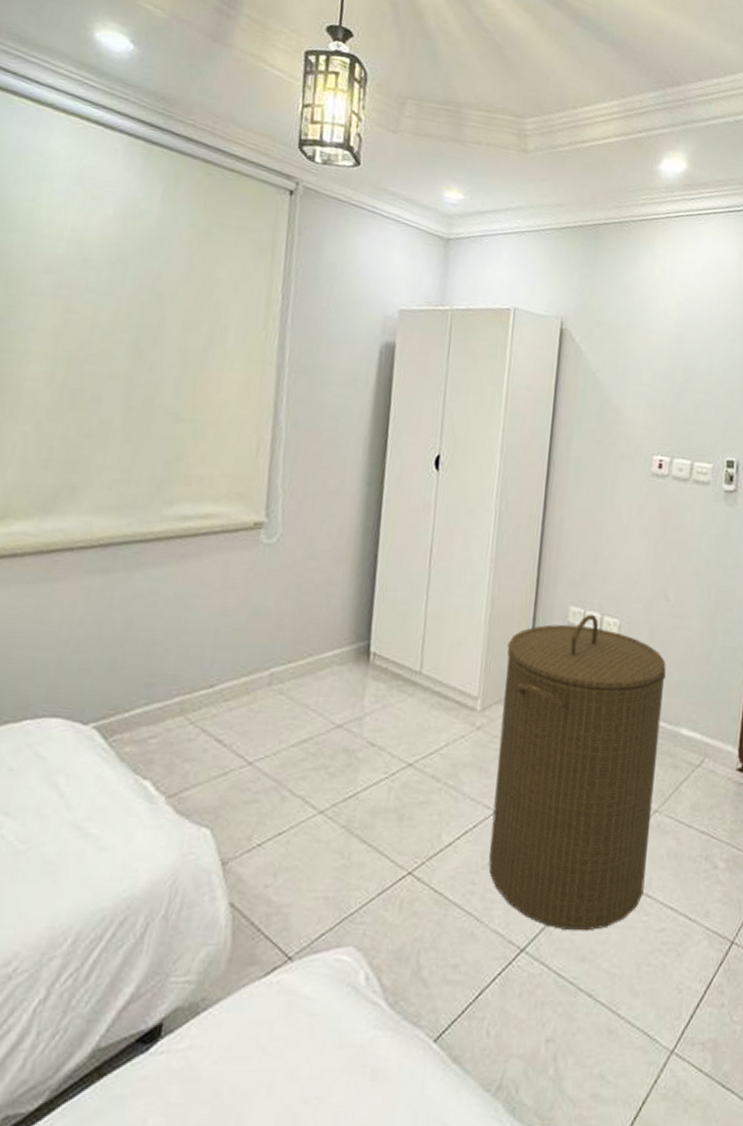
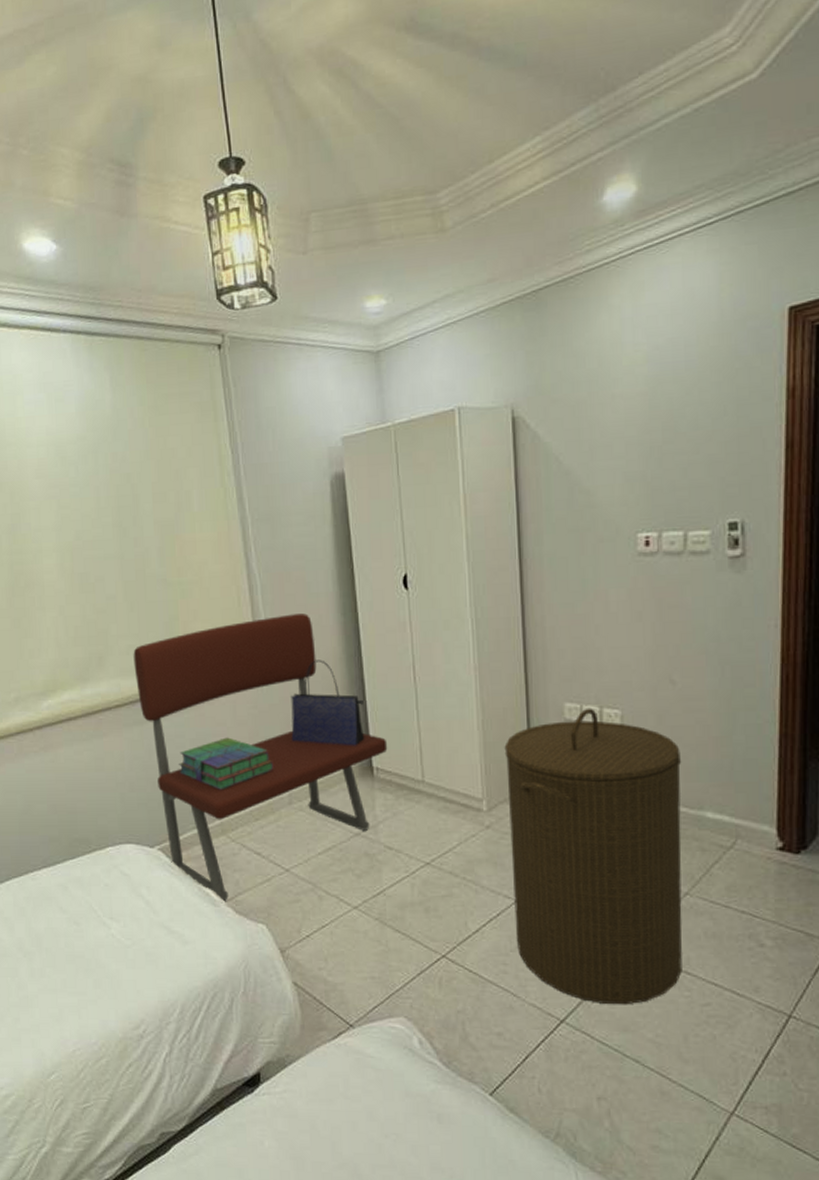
bench: none [104,474,391,800] -> present [133,613,388,903]
stack of books: none [142,600,260,661] -> present [179,737,274,790]
tote bag: none [285,528,373,627] -> present [291,660,365,746]

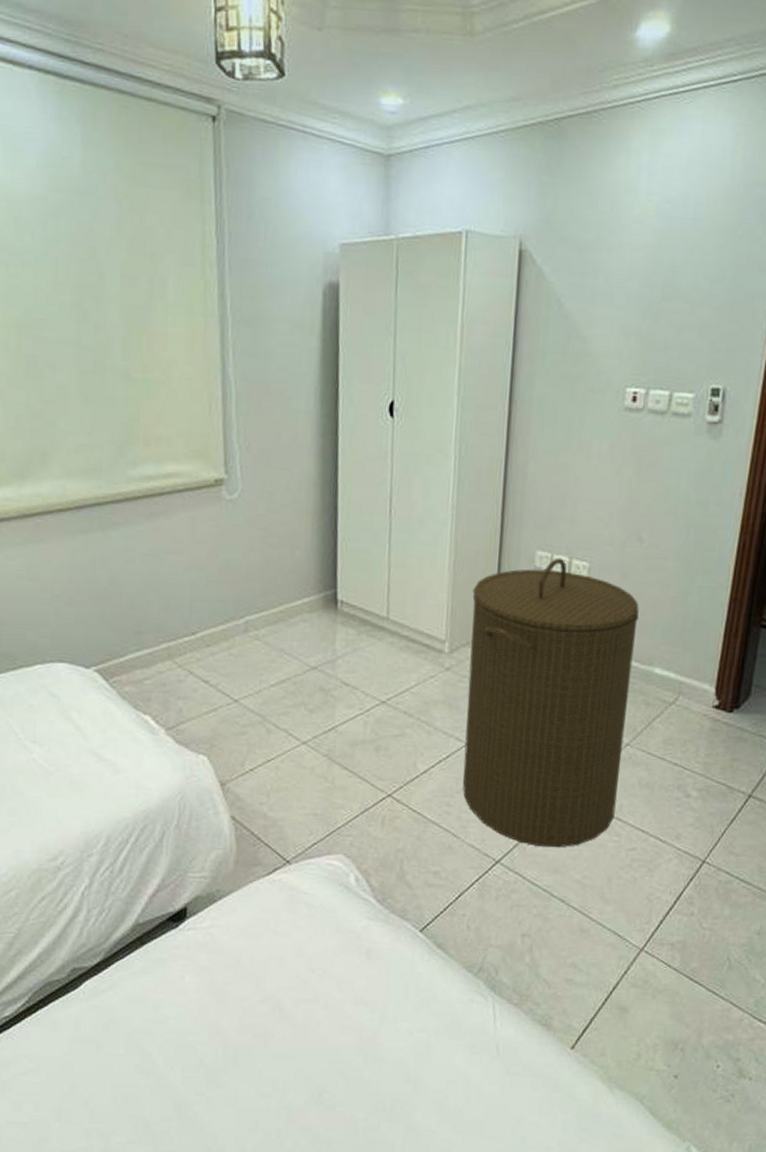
bench: present [133,613,388,903] -> none [83,429,355,732]
stack of books: present [179,737,274,790] -> none [126,555,232,611]
tote bag: present [291,660,365,746] -> none [254,481,335,577]

